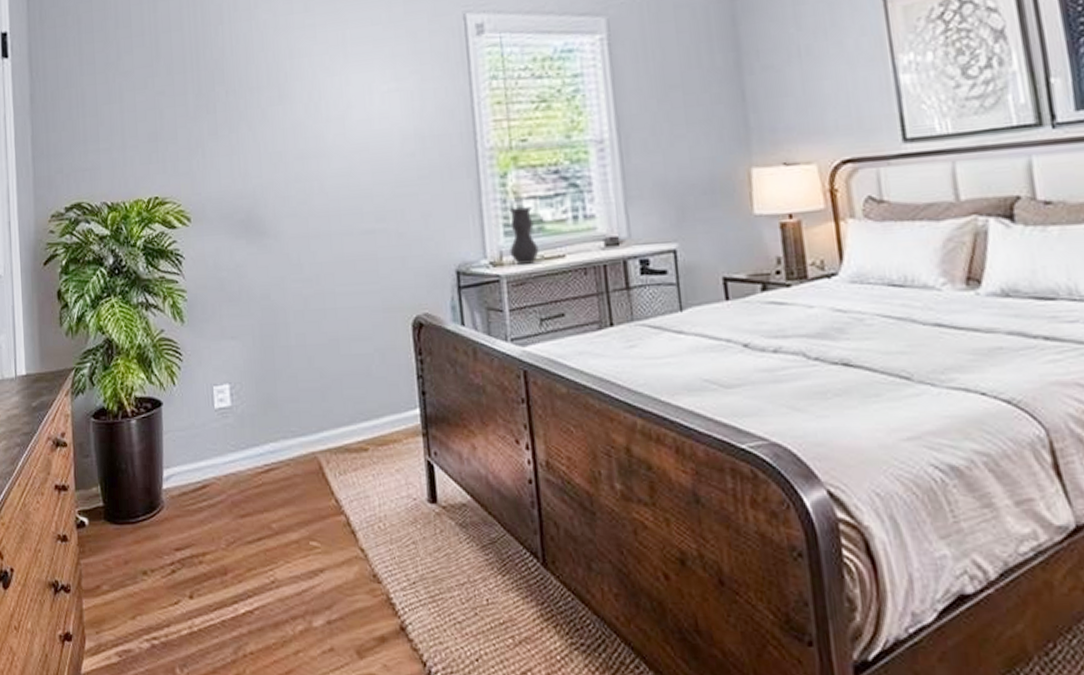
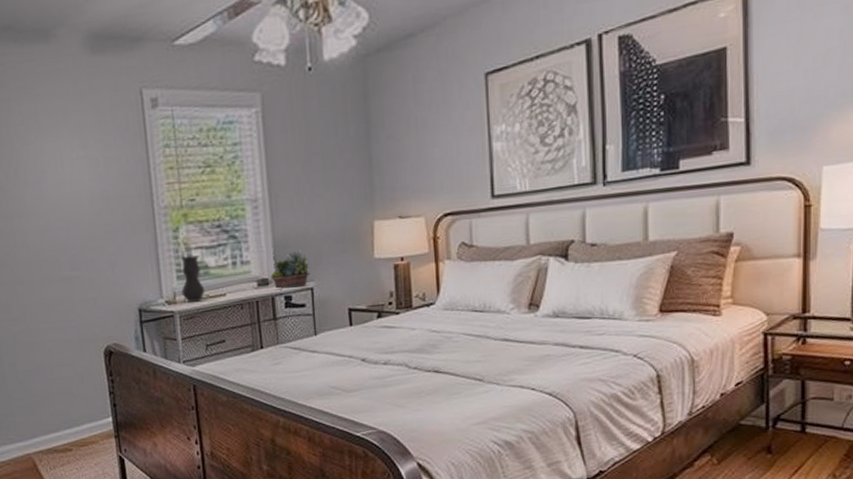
succulent planter: none [621,204,672,250] -> present [270,251,310,289]

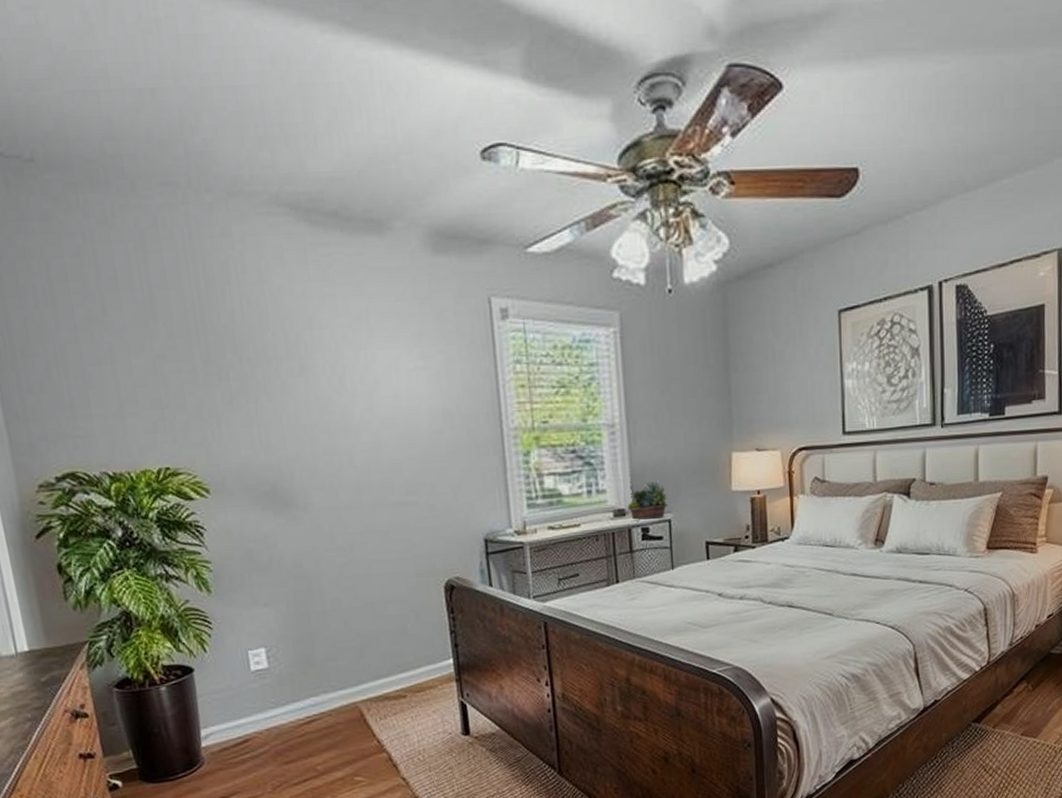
vase: present [179,255,205,302] -> none [530,482,558,533]

